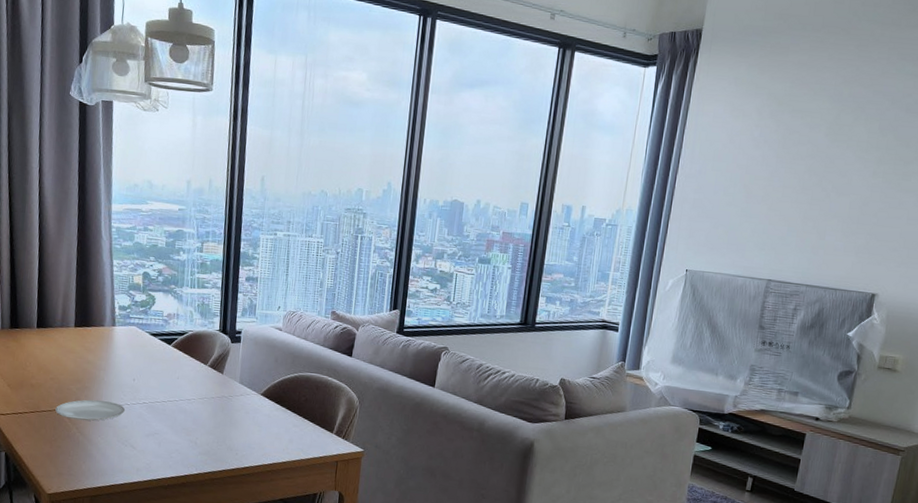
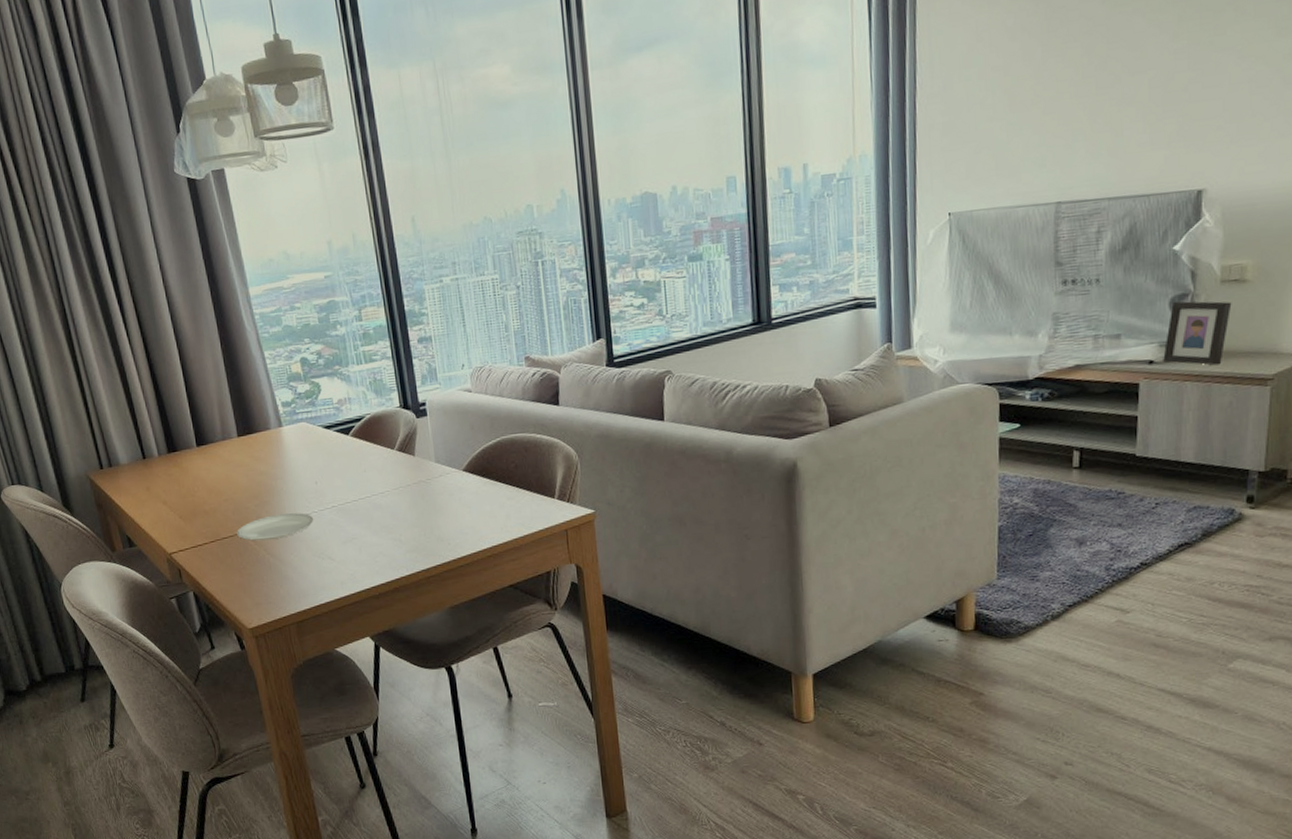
picture frame: none [826,375,883,432] -> present [1163,301,1232,366]

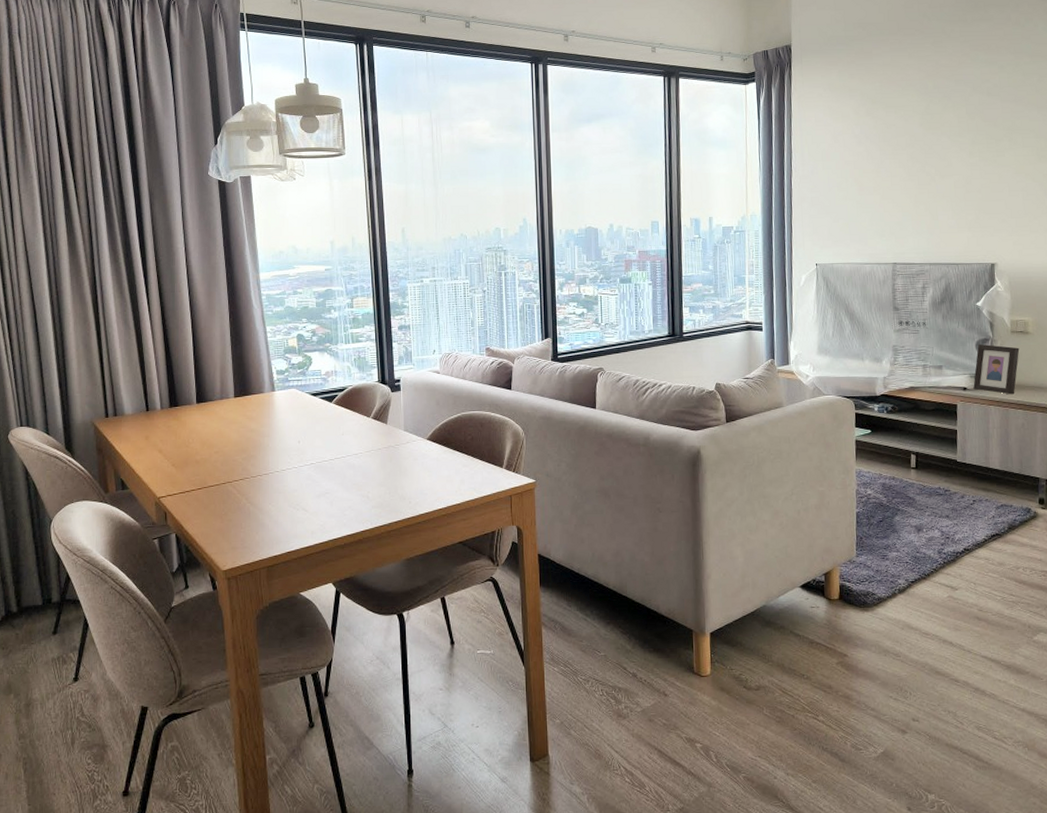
plate: present [237,512,314,542] -> none [223,466,294,491]

